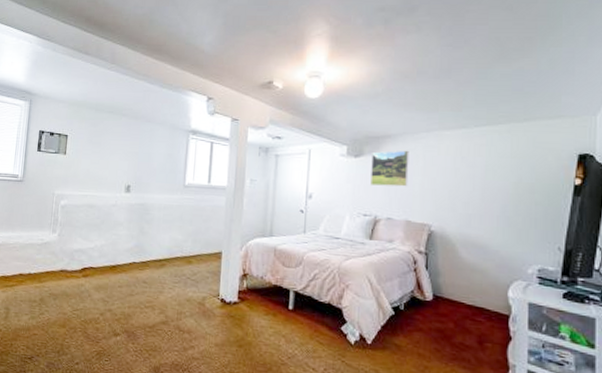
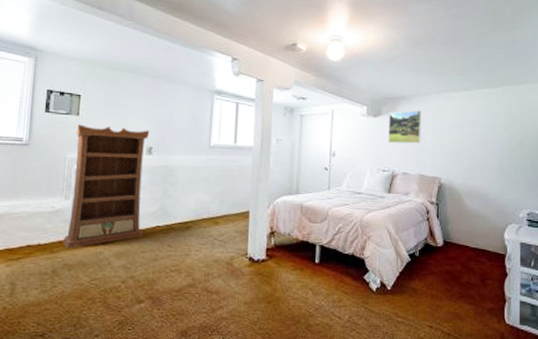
bookcase: none [49,163,129,280] -> present [62,124,150,249]

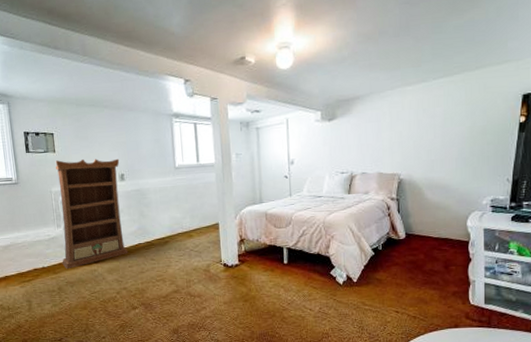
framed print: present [388,110,422,144] -> none [344,108,378,145]

